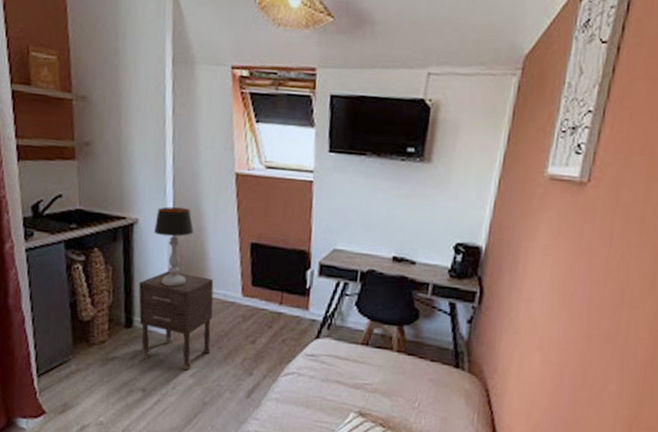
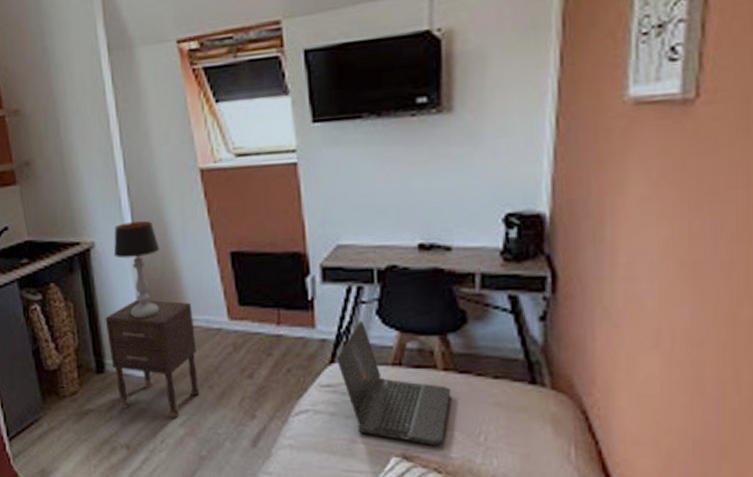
laptop computer: none [321,308,401,407] -> present [337,321,452,446]

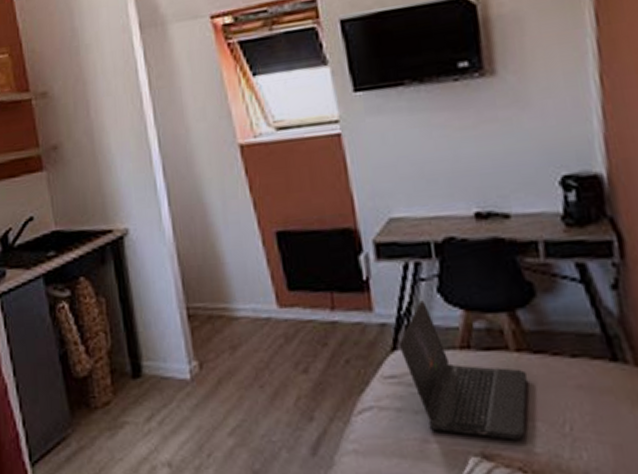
nightstand: present [105,299,200,418] -> none [141,290,250,426]
table lamp: present [113,221,160,318] -> none [149,203,201,312]

